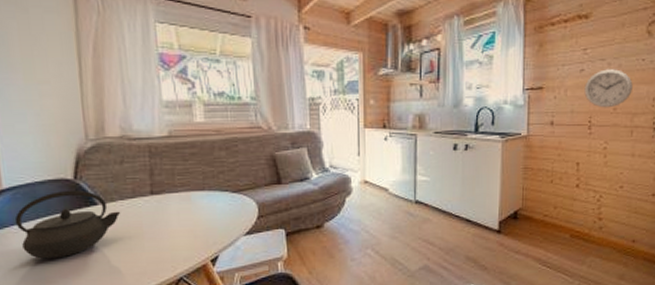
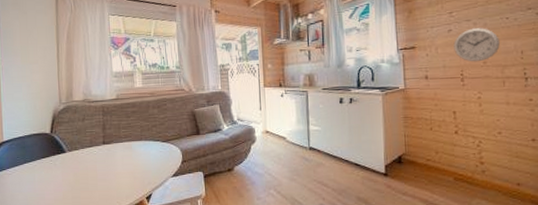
kettle: present [14,189,121,259] -> none [10,141,82,195]

